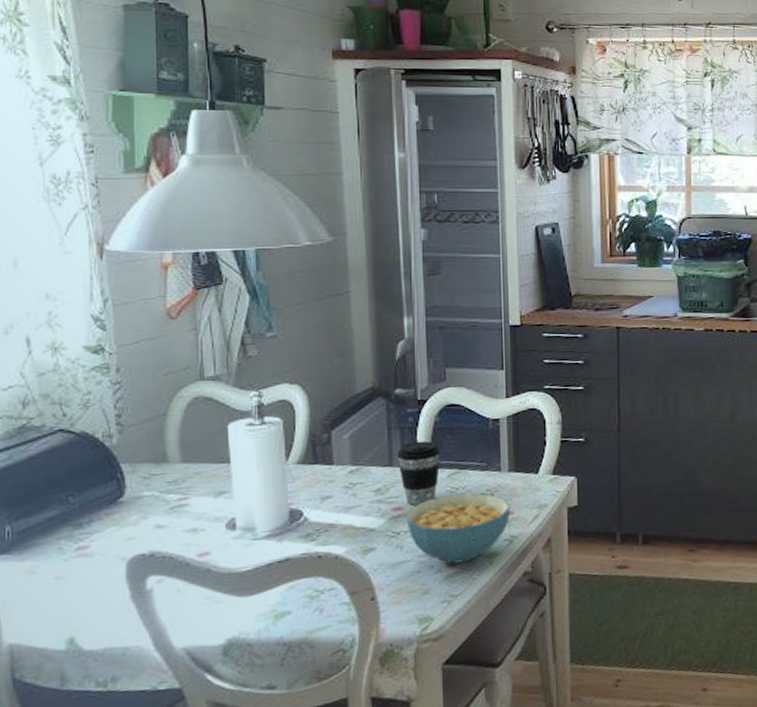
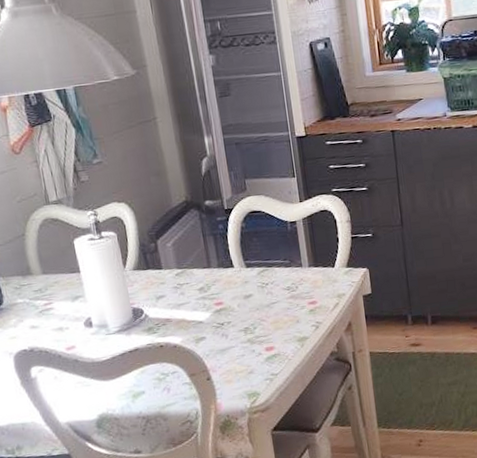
coffee cup: present [397,441,441,505] -> none [213,244,251,300]
cereal bowl: present [404,493,511,564] -> none [225,287,314,348]

